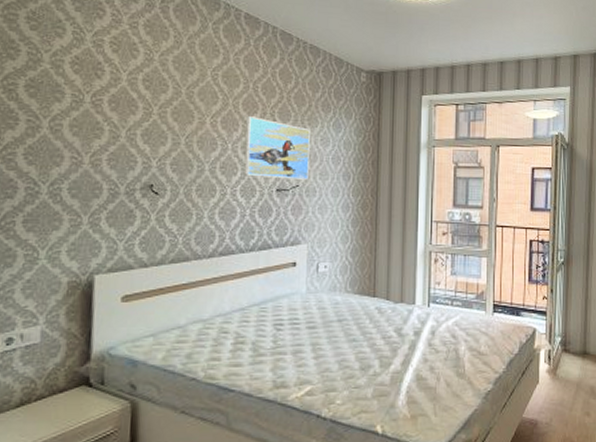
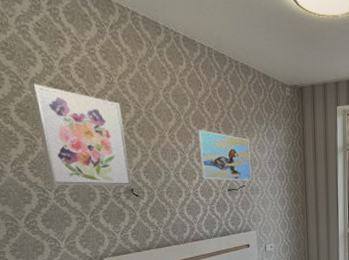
wall art: none [46,57,157,182] -> present [30,84,132,187]

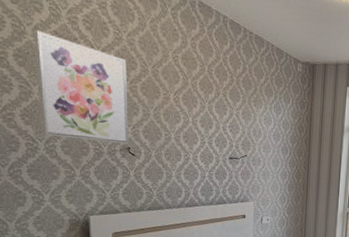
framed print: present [197,130,252,181] -> none [203,95,256,151]

